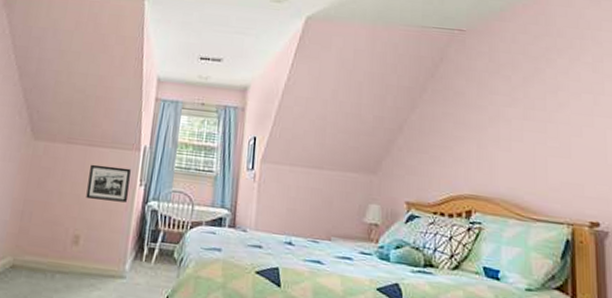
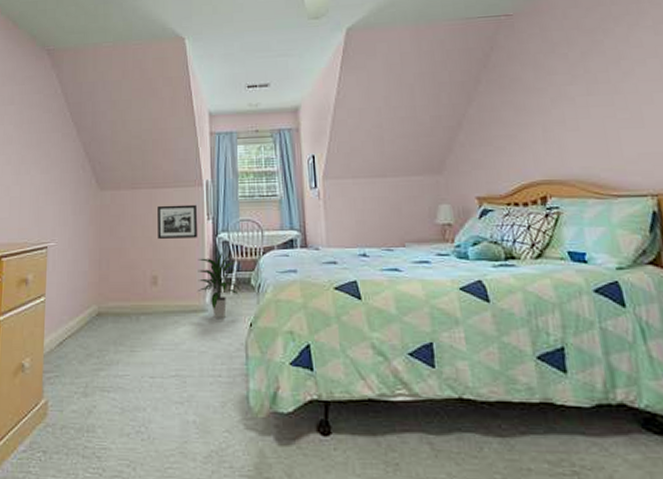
indoor plant: none [119,220,162,288] -> present [197,252,240,318]

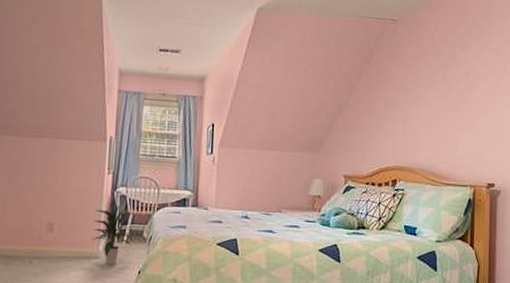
picture frame: present [158,204,198,240] -> none [57,156,99,190]

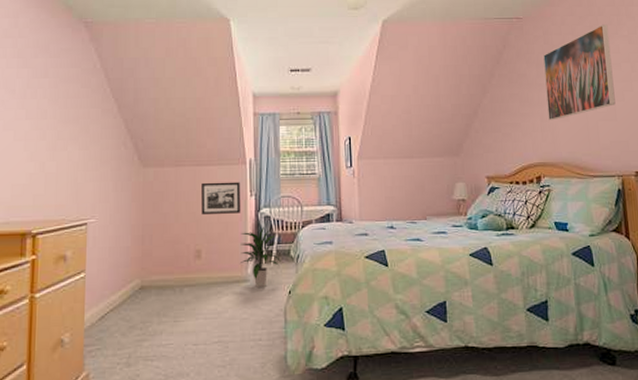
picture frame: none [57,156,99,190] -> present [201,182,241,216]
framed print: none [411,34,480,126] -> present [543,24,616,121]

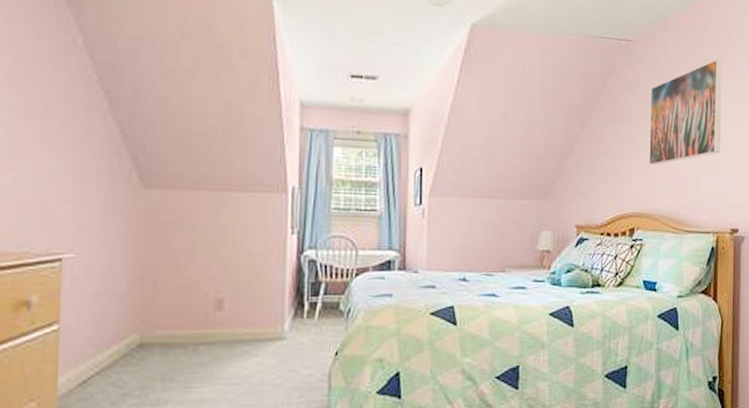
picture frame: present [201,182,241,216] -> none [225,213,279,256]
indoor plant: present [240,226,281,287] -> none [275,272,327,347]

